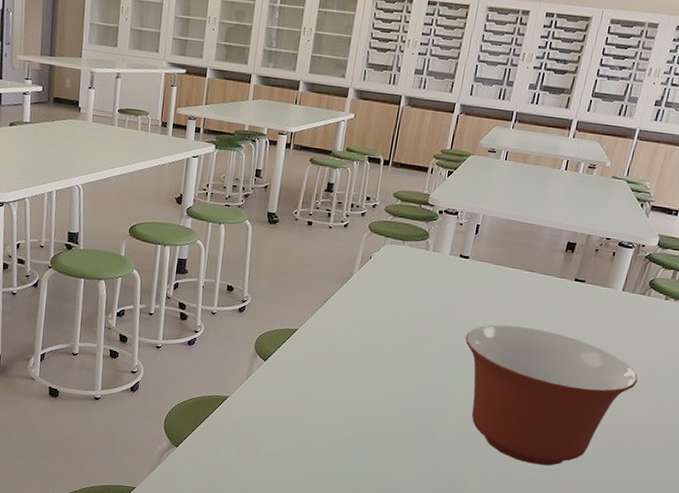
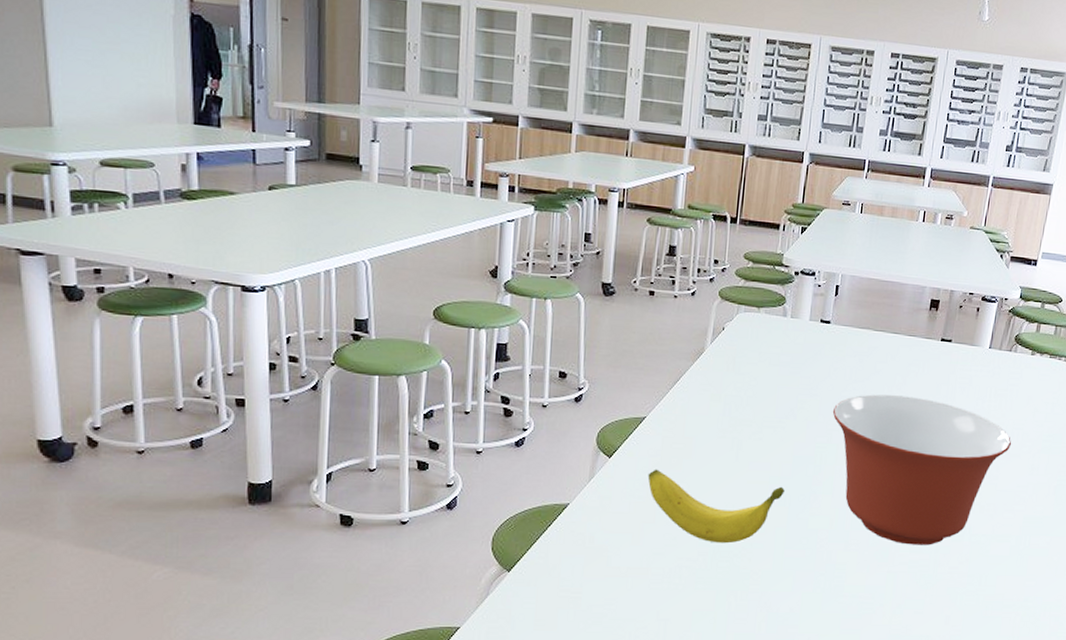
banana: none [296,374,416,444] -> present [647,469,785,544]

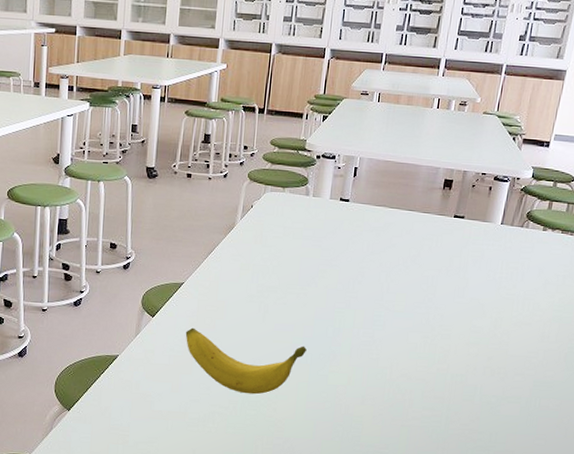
mixing bowl: present [832,394,1012,546] -> none [350,265,523,404]

